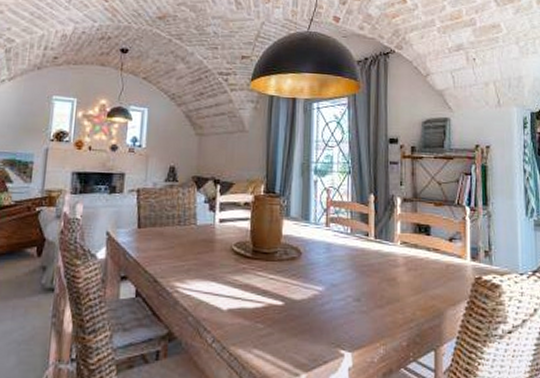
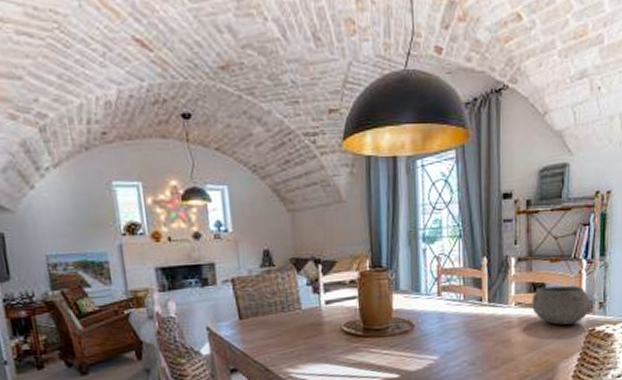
bowl: none [418,229,478,270] -> present [532,285,593,325]

